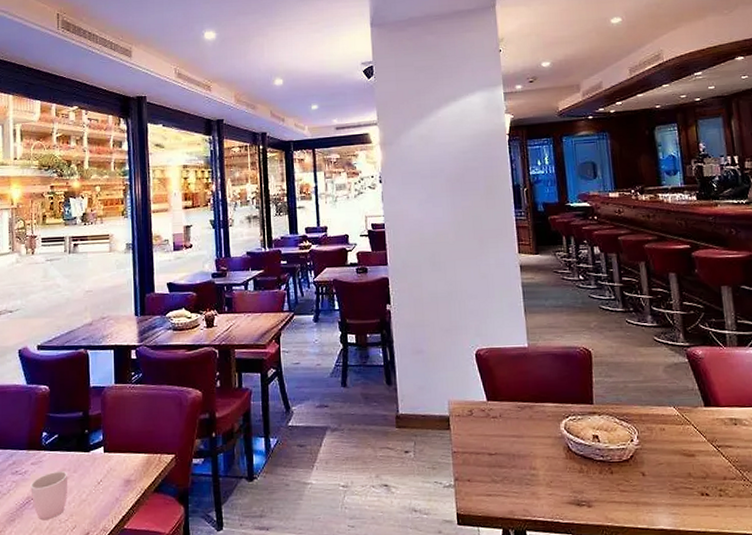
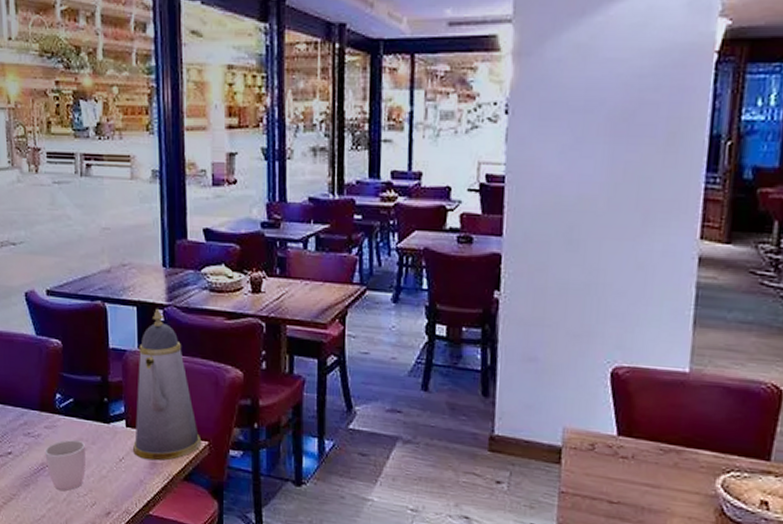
coffee pot: none [110,350,169,479] -> present [133,309,202,461]

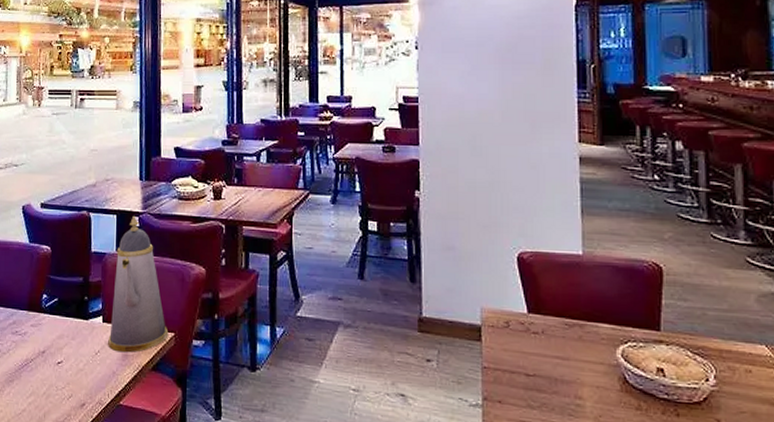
cup: present [45,440,87,491] -> none [29,336,67,385]

